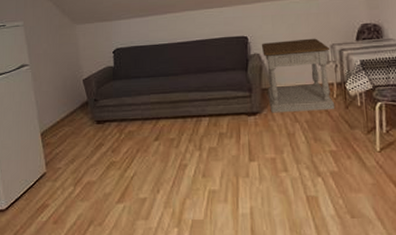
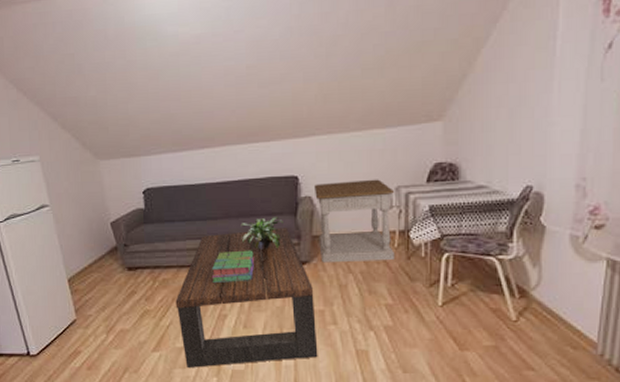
coffee table: none [139,82,272,220] -> present [175,228,318,369]
stack of books: none [173,102,212,134] -> present [211,250,255,282]
potted plant: none [199,72,236,102] -> present [241,217,283,250]

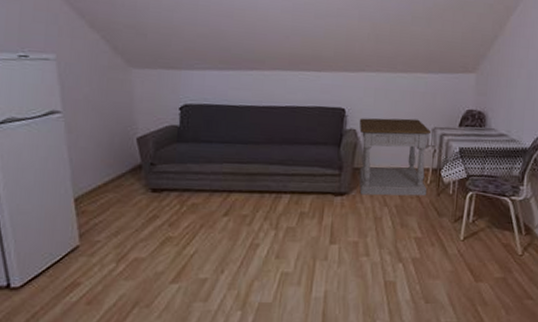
coffee table: present [175,228,318,369] -> none [203,157,350,302]
stack of books: present [211,250,255,282] -> none [246,177,295,210]
potted plant: present [241,217,283,250] -> none [282,146,327,179]

